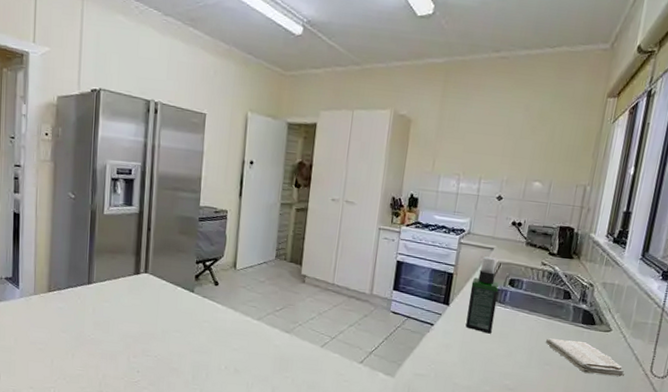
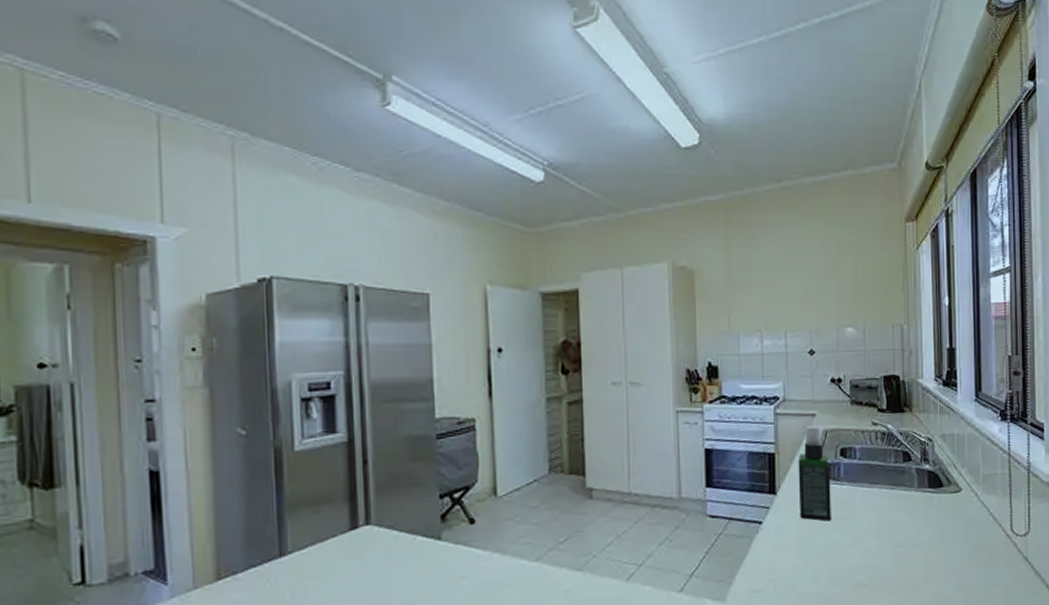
washcloth: present [545,338,626,377] -> none [893,509,986,547]

